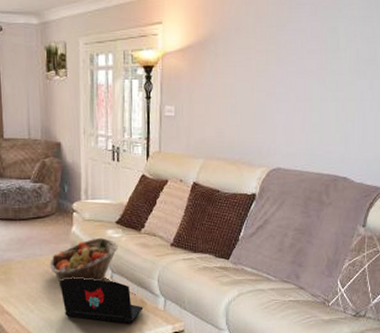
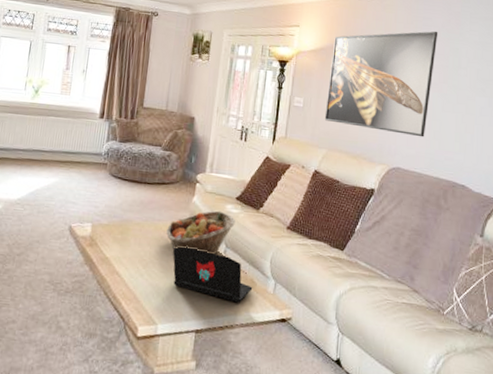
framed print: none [198,9,315,133] -> present [324,31,439,137]

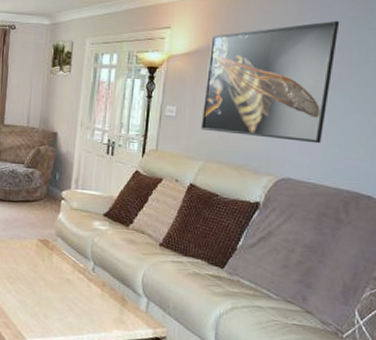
fruit basket: present [166,210,236,255] -> none [32,227,104,272]
laptop: present [173,246,253,303] -> none [39,264,124,321]

